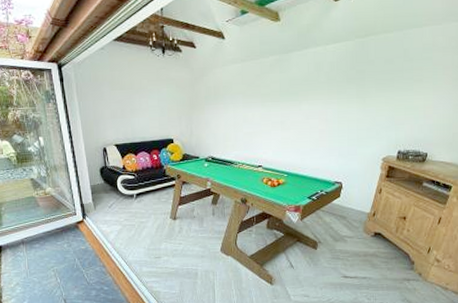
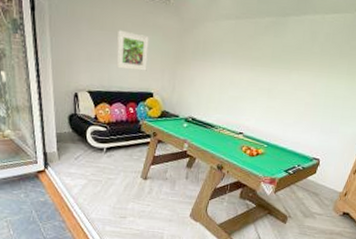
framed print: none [136,87,165,121] -> present [116,30,149,71]

